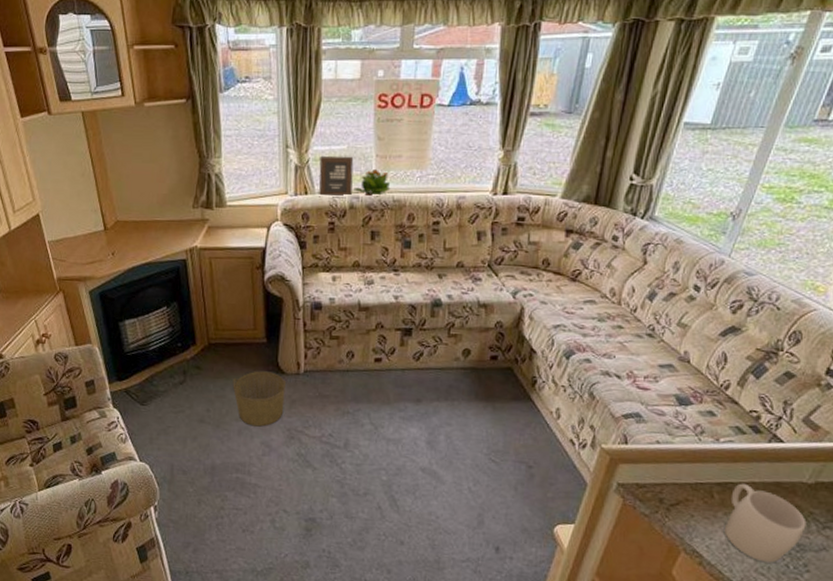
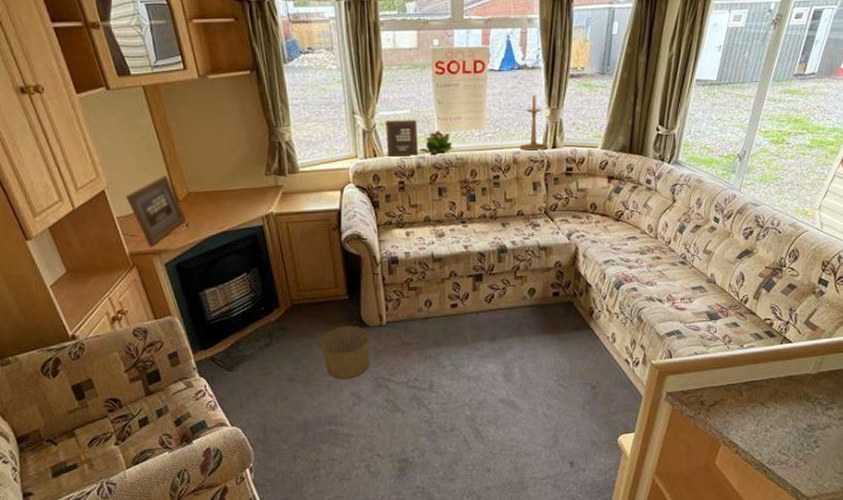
picture frame: none [57,202,112,272] -> present [125,175,186,246]
candlestick: none [465,126,497,196] -> present [519,88,547,150]
mug: present [725,483,807,563] -> none [753,380,814,444]

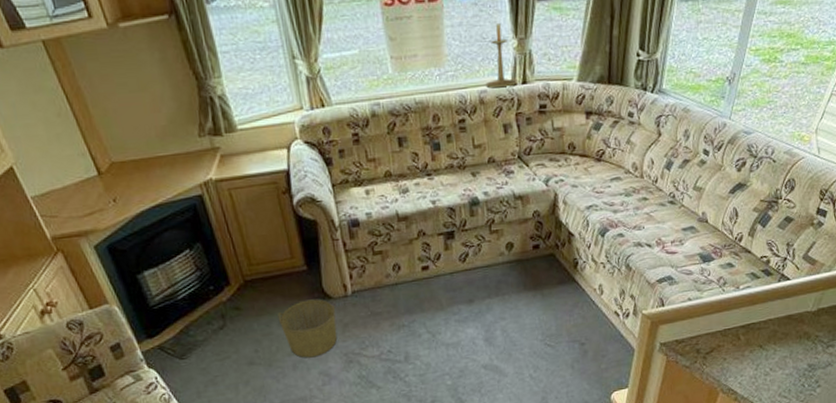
picture frame: present [125,175,186,246] -> none [37,145,112,227]
picture frame: present [385,120,418,159] -> none [331,61,372,109]
potted flower: present [419,130,453,157] -> none [372,71,411,103]

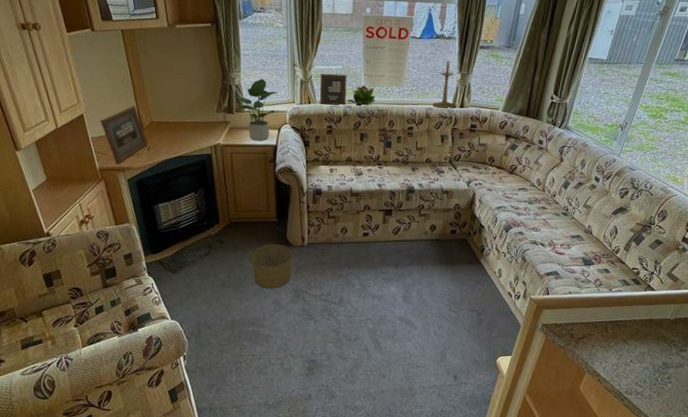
picture frame: none [37,145,112,227] -> present [99,106,148,164]
potted plant: none [217,82,279,168] -> present [232,78,278,141]
picture frame: none [331,61,372,109] -> present [319,73,347,108]
potted flower: none [372,71,411,103] -> present [347,84,376,108]

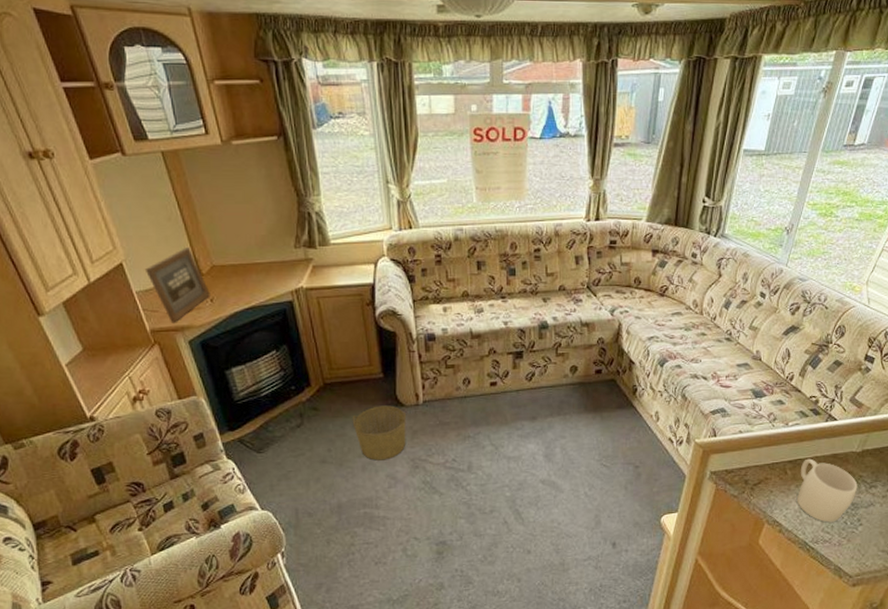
potted plant: present [232,78,278,141] -> none [313,202,370,280]
picture frame: present [319,73,347,108] -> none [421,189,455,231]
potted flower: present [347,84,376,108] -> none [457,200,492,230]
candlestick: present [432,55,456,108] -> none [561,157,590,223]
mug: none [615,321,670,378] -> present [797,458,858,523]

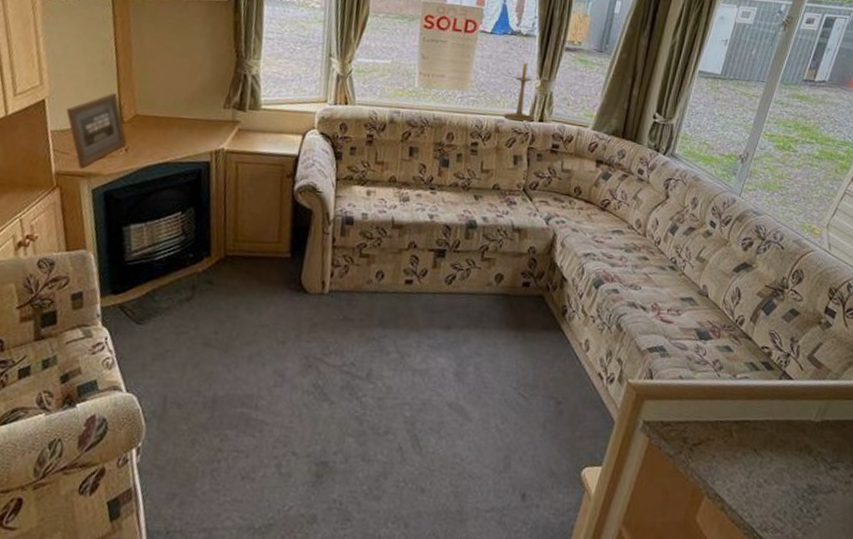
basket: present [352,405,406,461] -> none [247,289,308,353]
candlestick: none [561,157,590,223] -> present [503,55,533,122]
mug: present [797,458,858,523] -> none [744,421,816,507]

